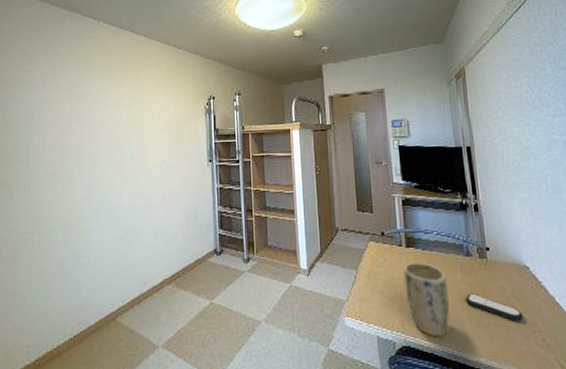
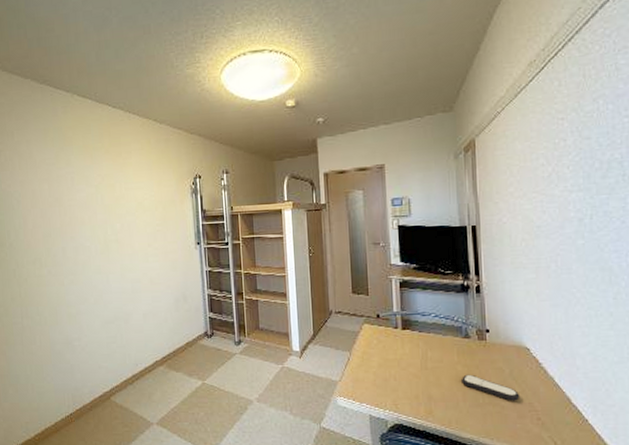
plant pot: present [403,261,450,336] -> none [398,343,445,415]

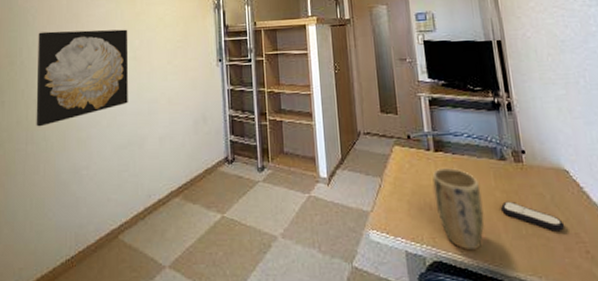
wall art: none [24,213,113,303] -> present [36,29,128,127]
plant pot: none [398,343,445,415] -> present [432,167,485,249]

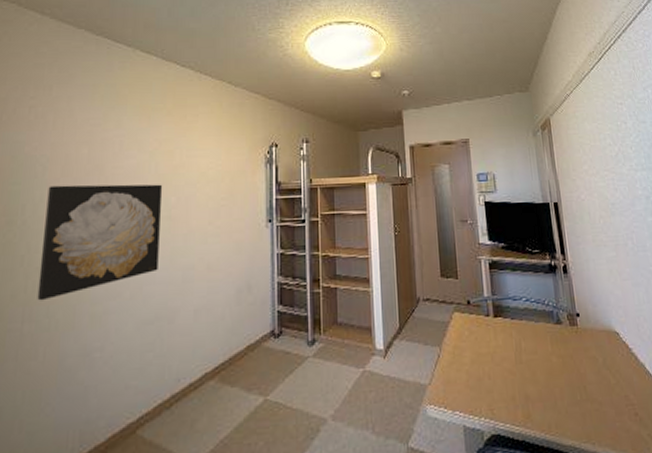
plant pot: present [432,167,485,249] -> none [491,333,542,420]
remote control: present [501,201,565,232] -> none [557,366,616,395]

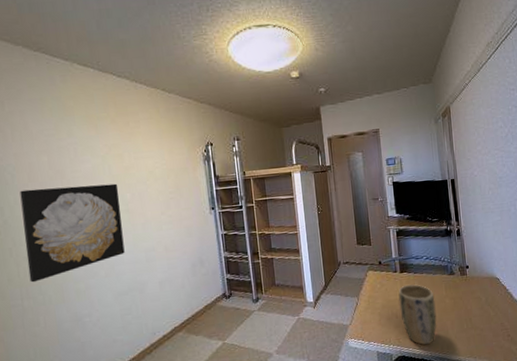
plant pot: none [491,333,542,420] -> present [398,284,437,345]

